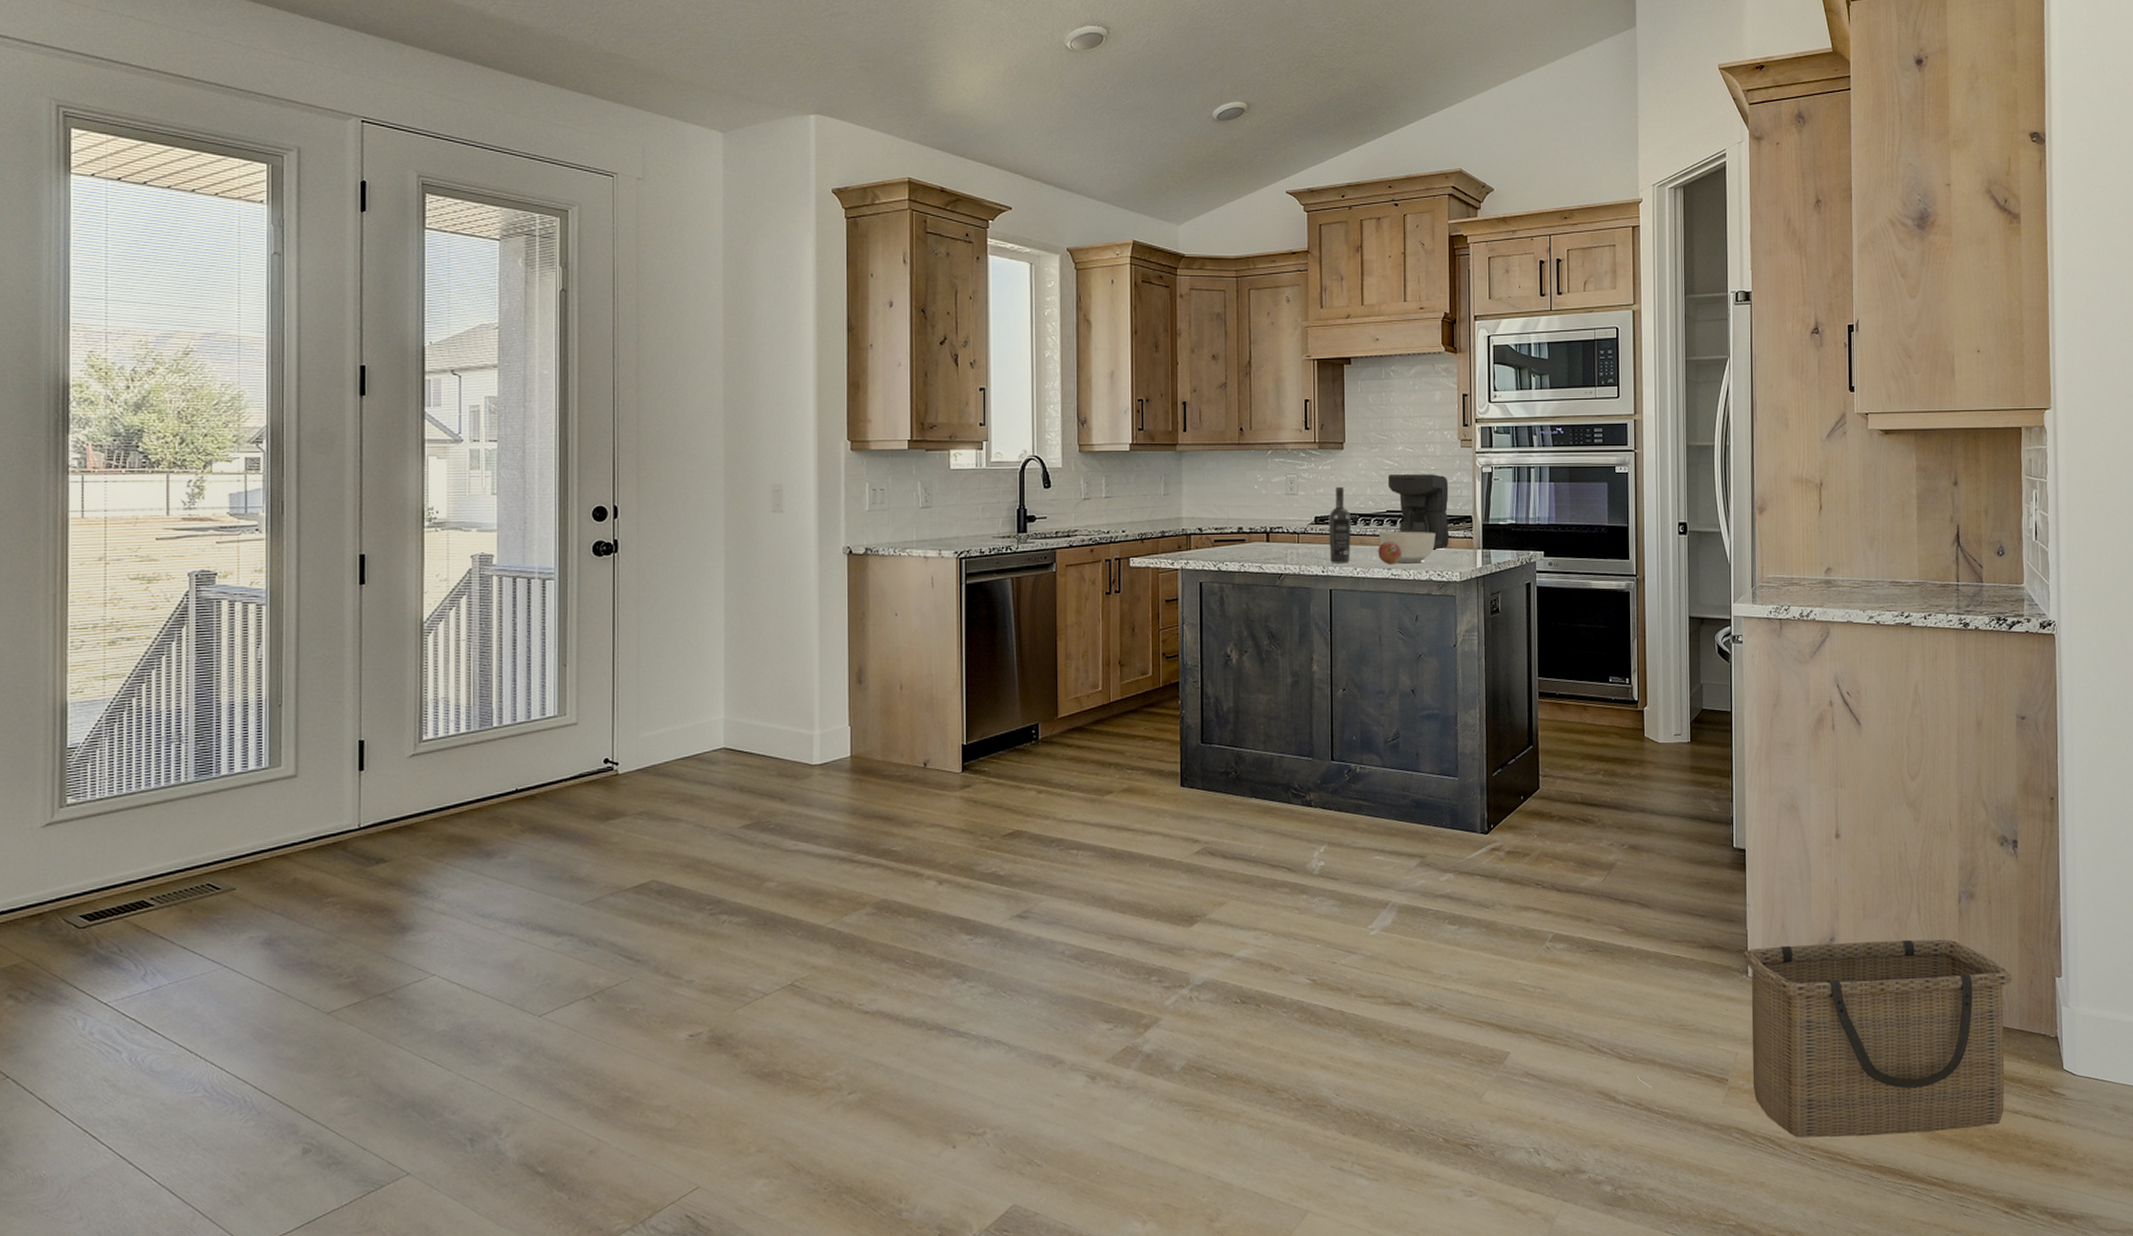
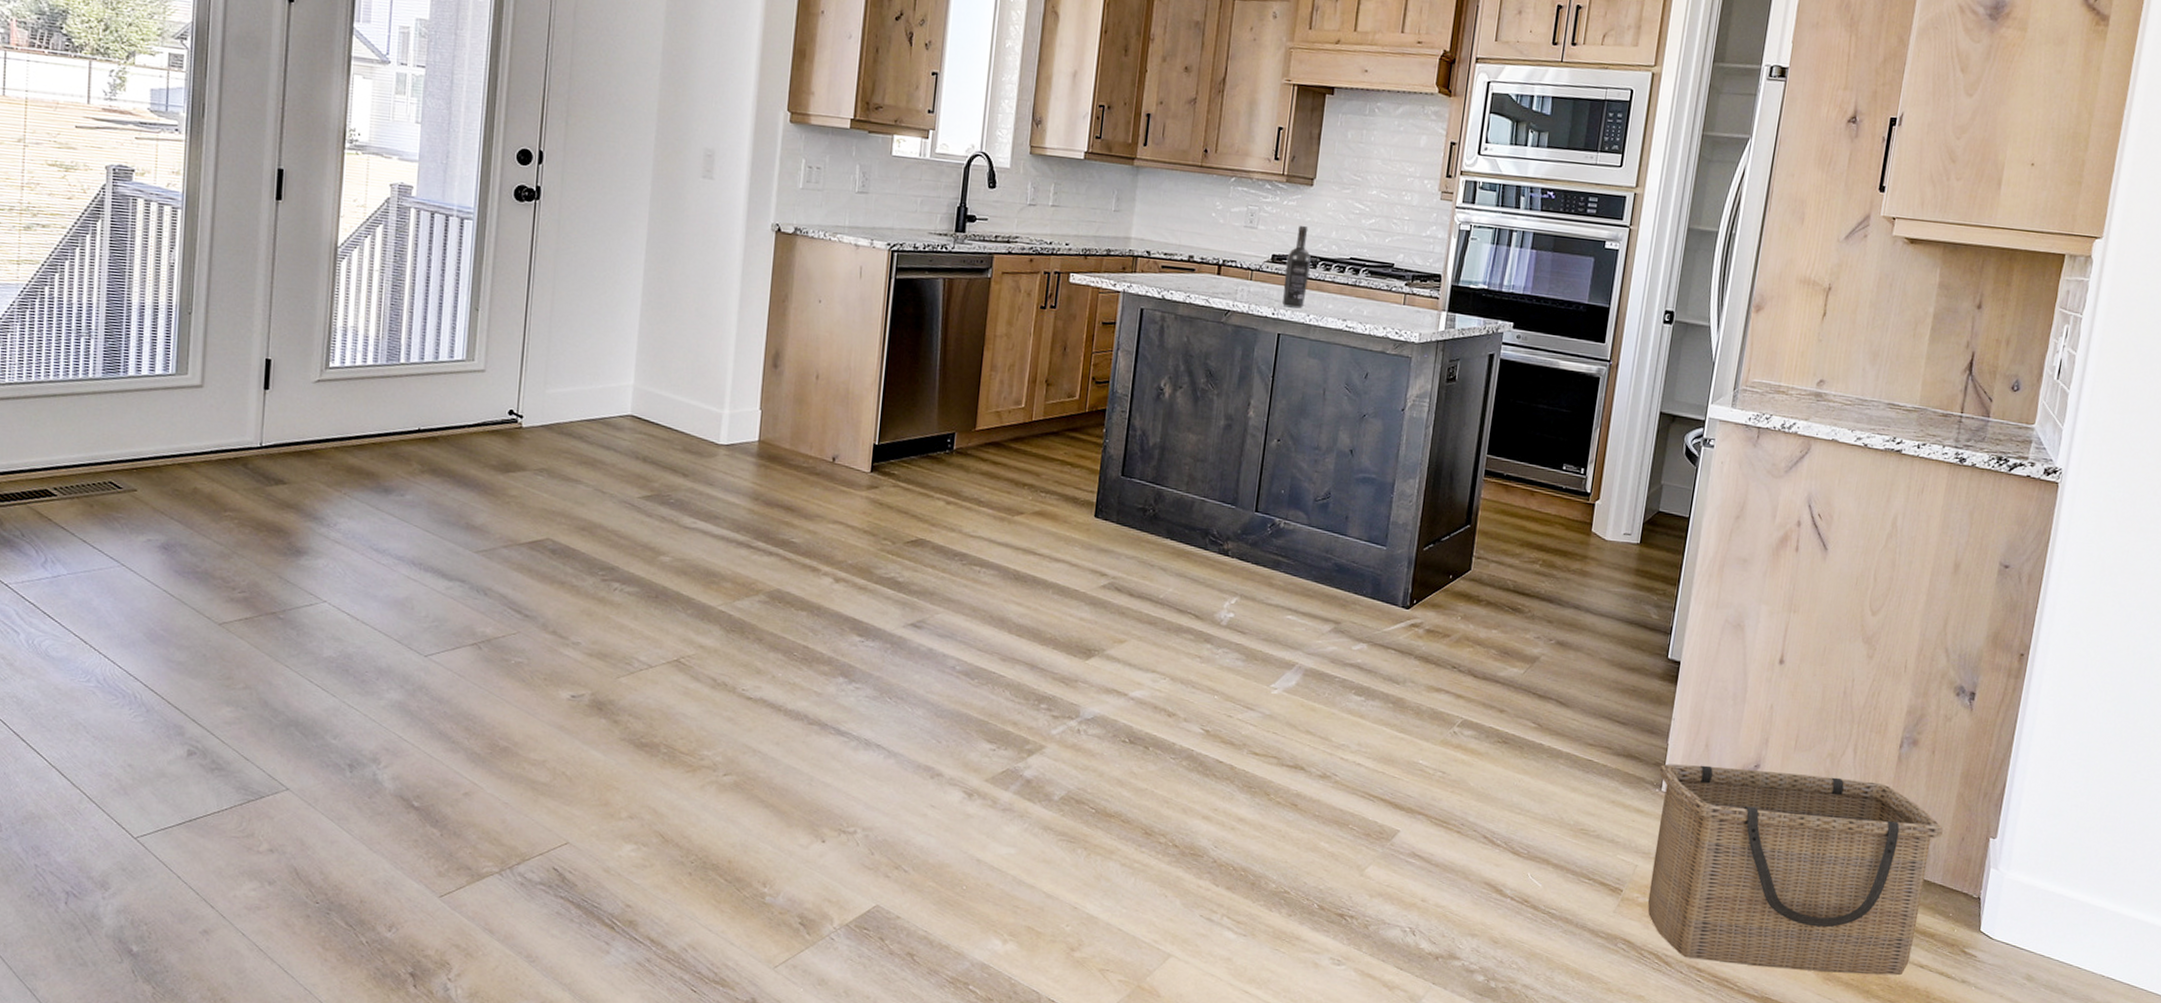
fruit: present [1378,542,1403,565] -> none [1334,290,1361,317]
bowl: present [1379,531,1436,564] -> none [1338,279,1400,318]
coffee maker: present [1387,473,1450,550] -> none [1355,218,1422,306]

